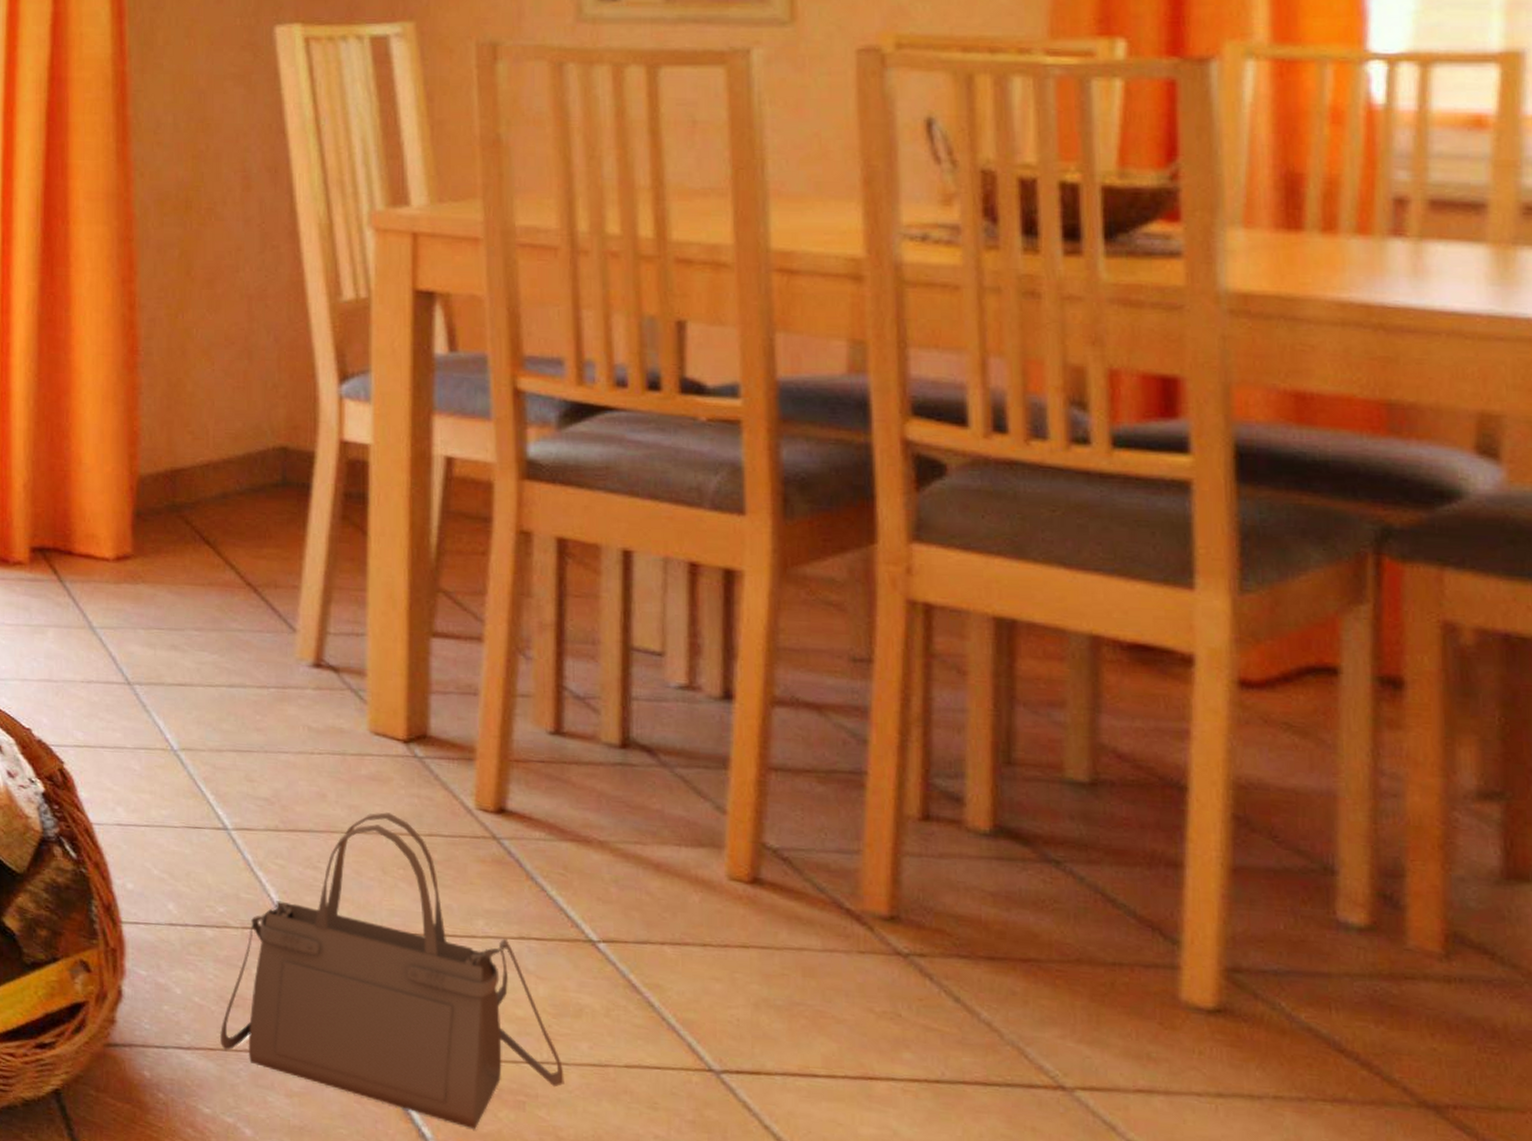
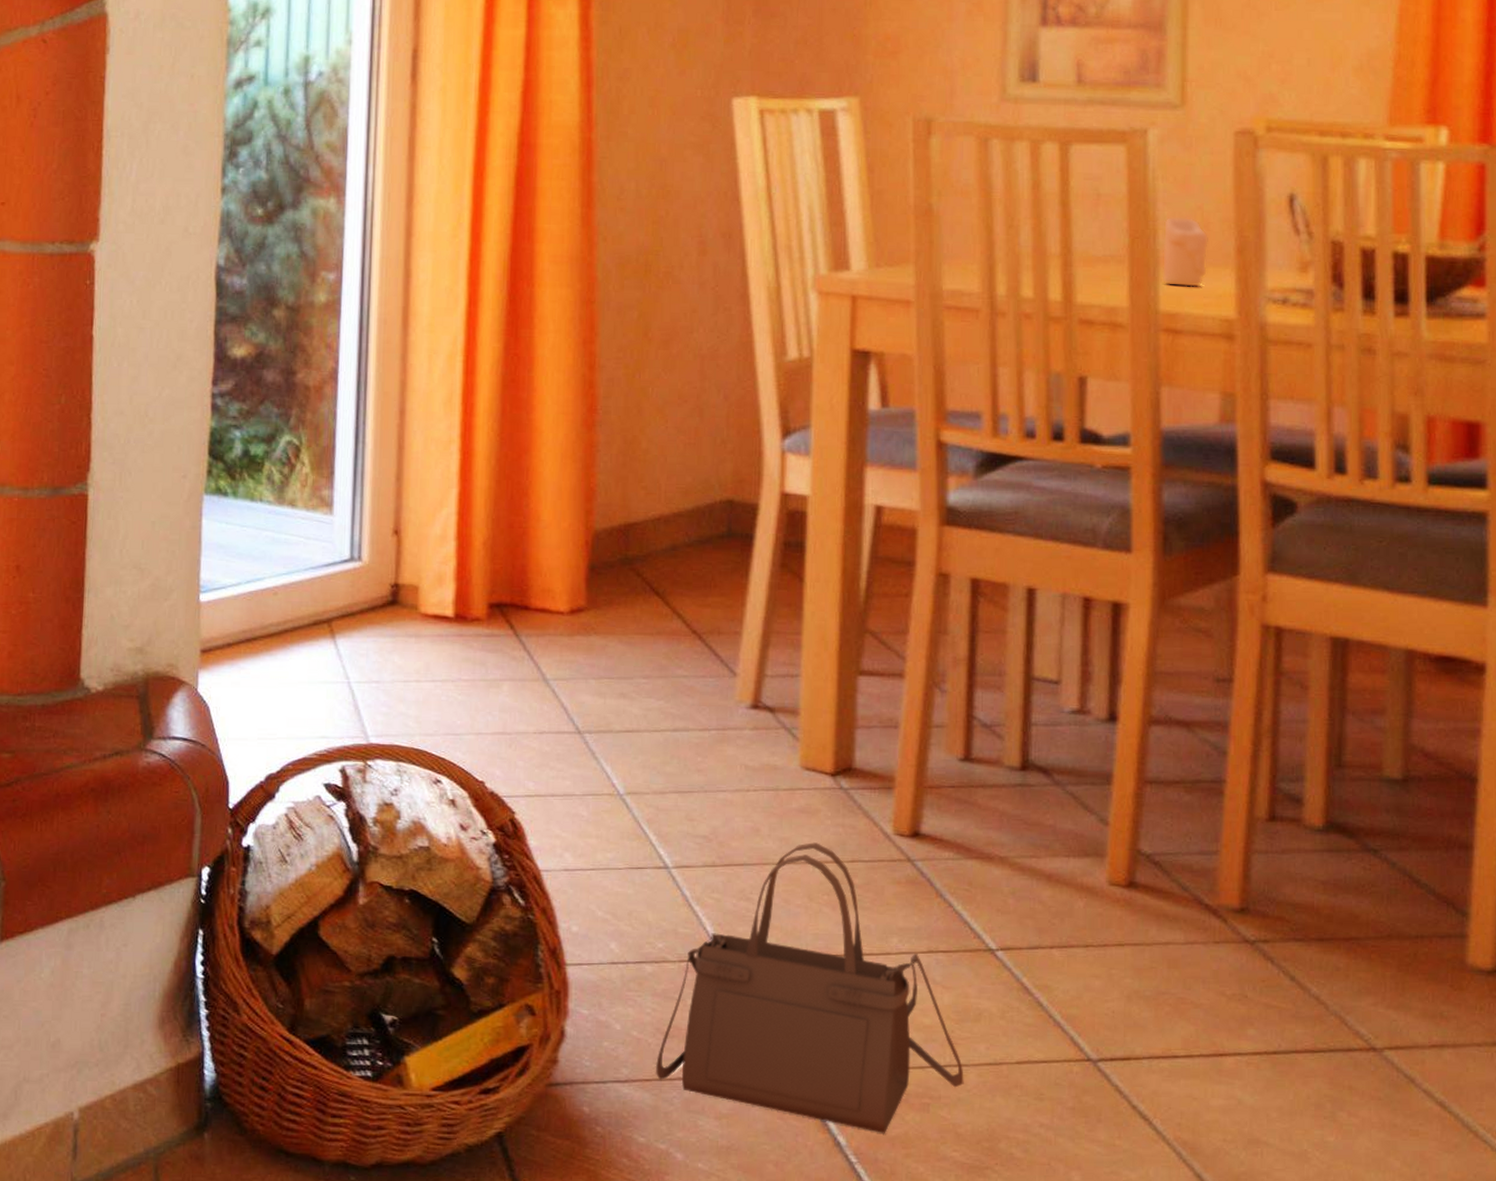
candle: none [772,144,829,222] -> present [1162,216,1209,287]

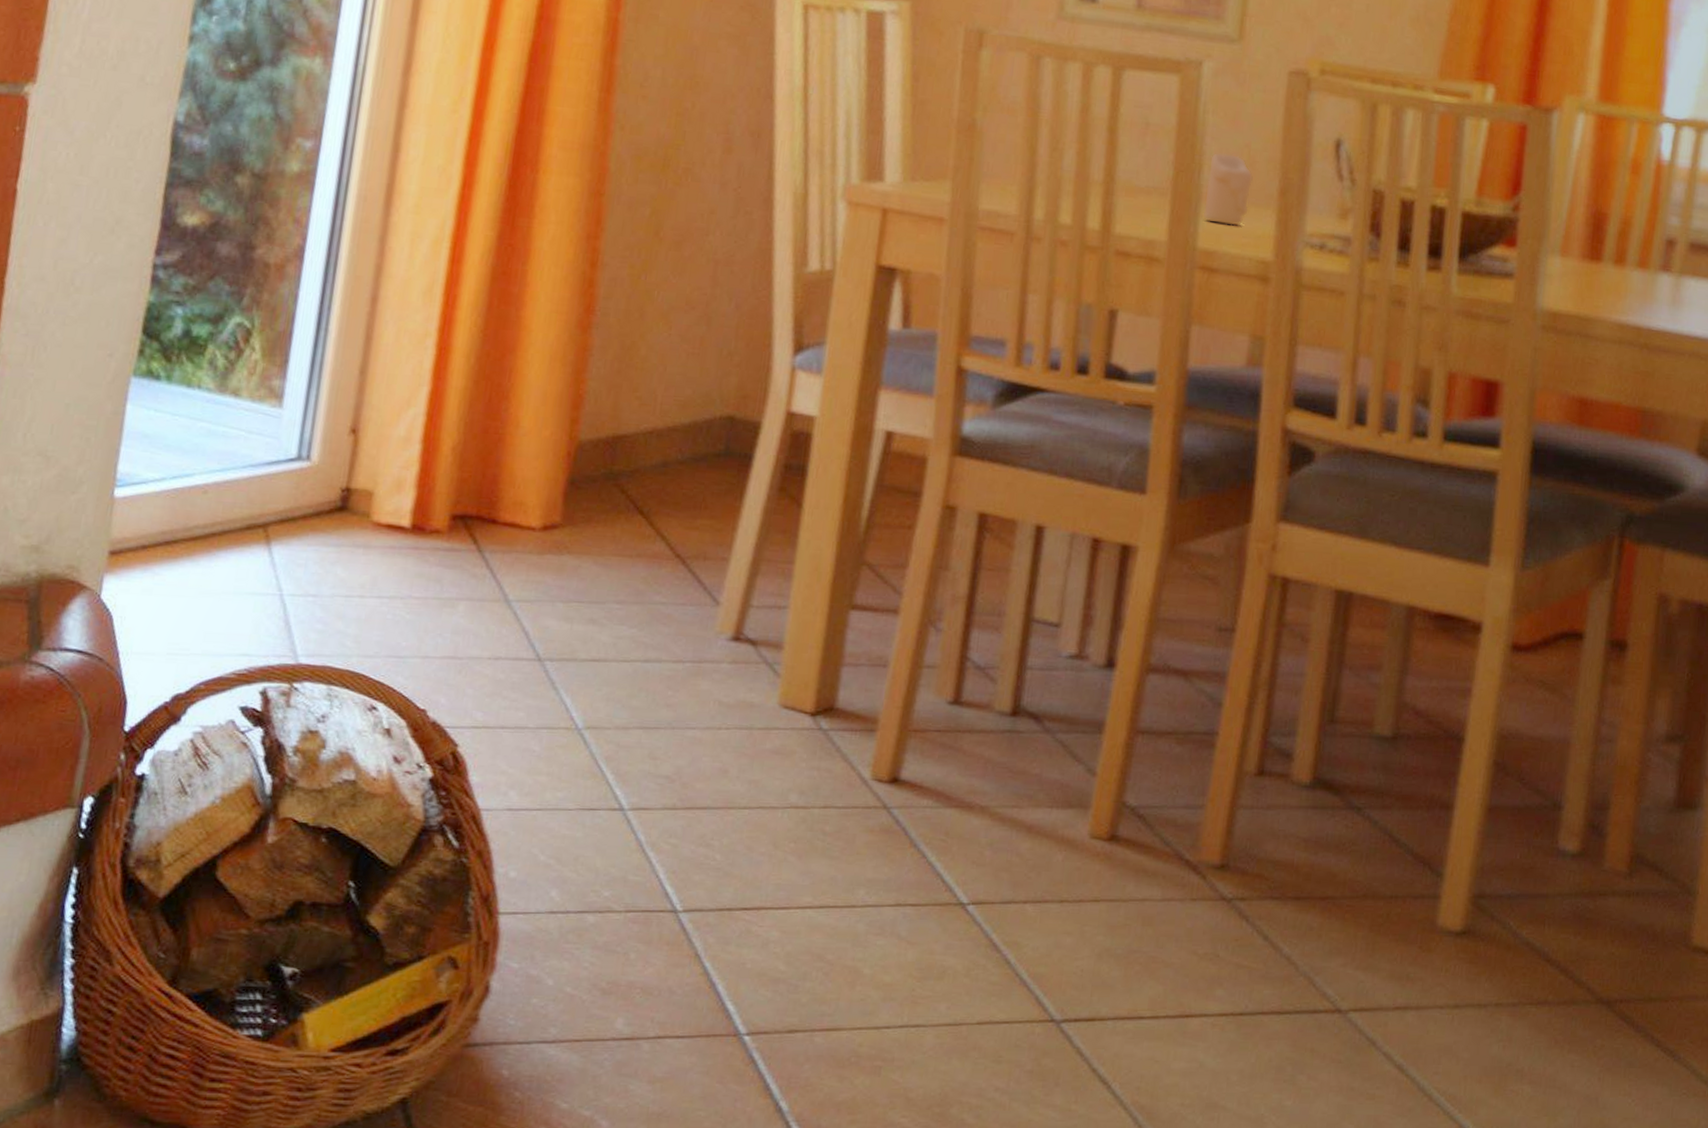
handbag: present [655,842,964,1133] -> none [586,786,921,1098]

